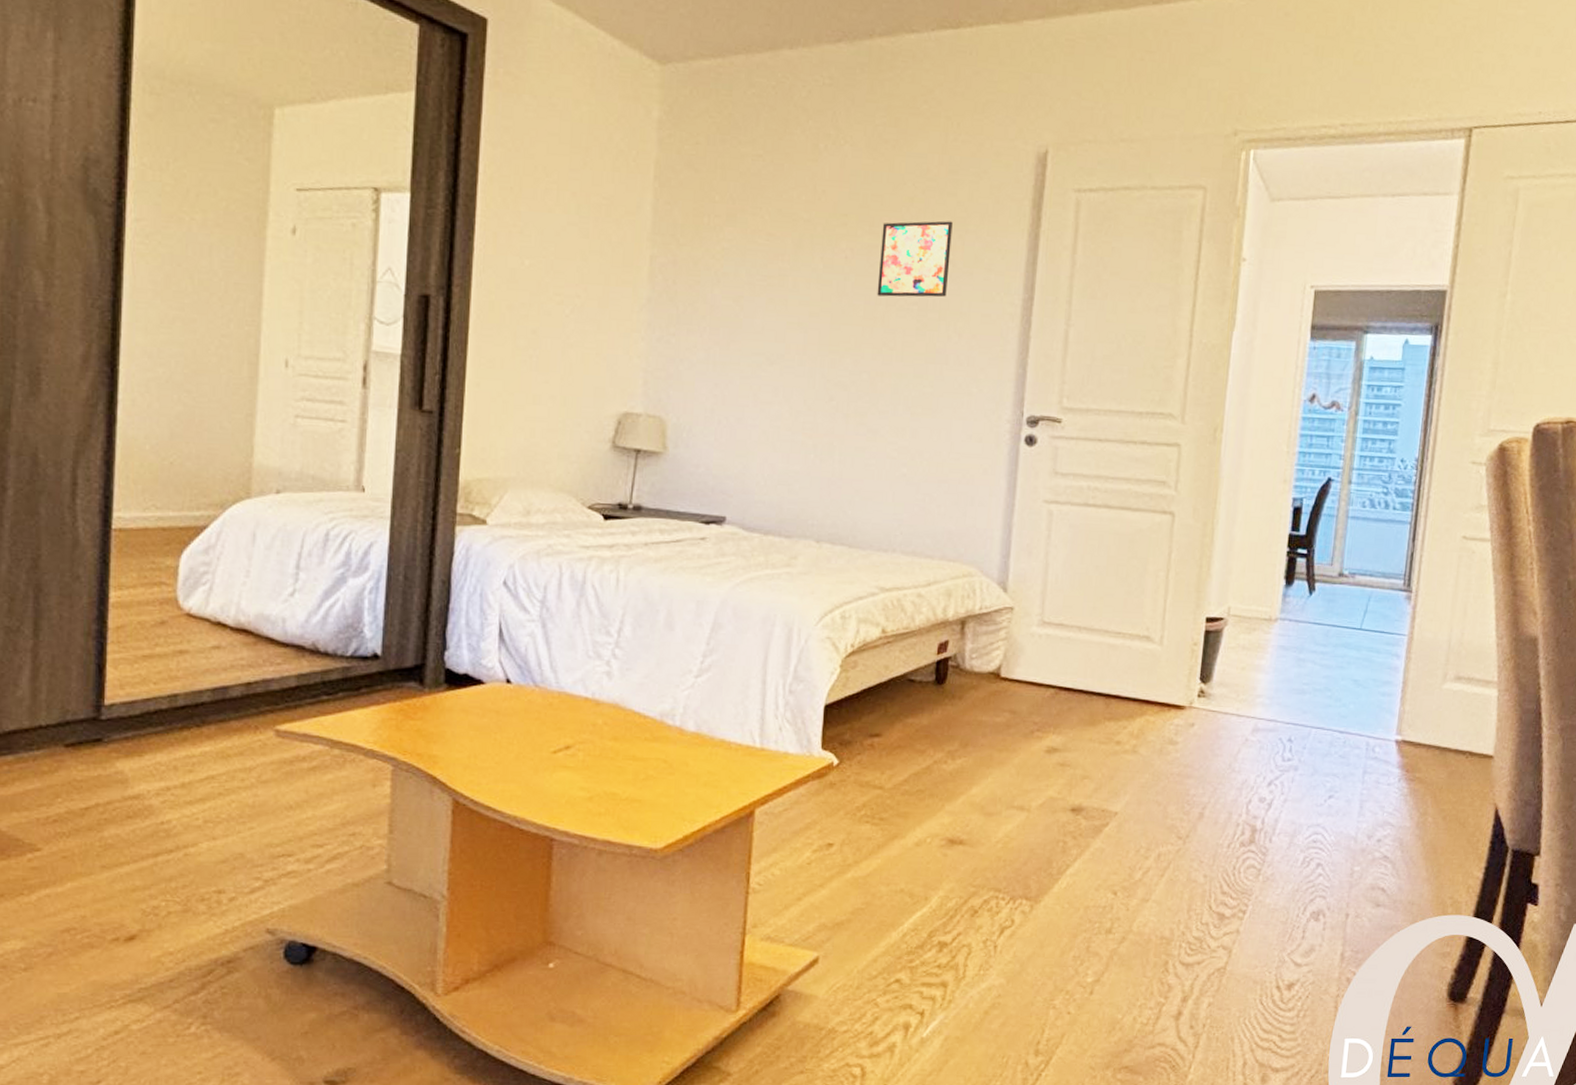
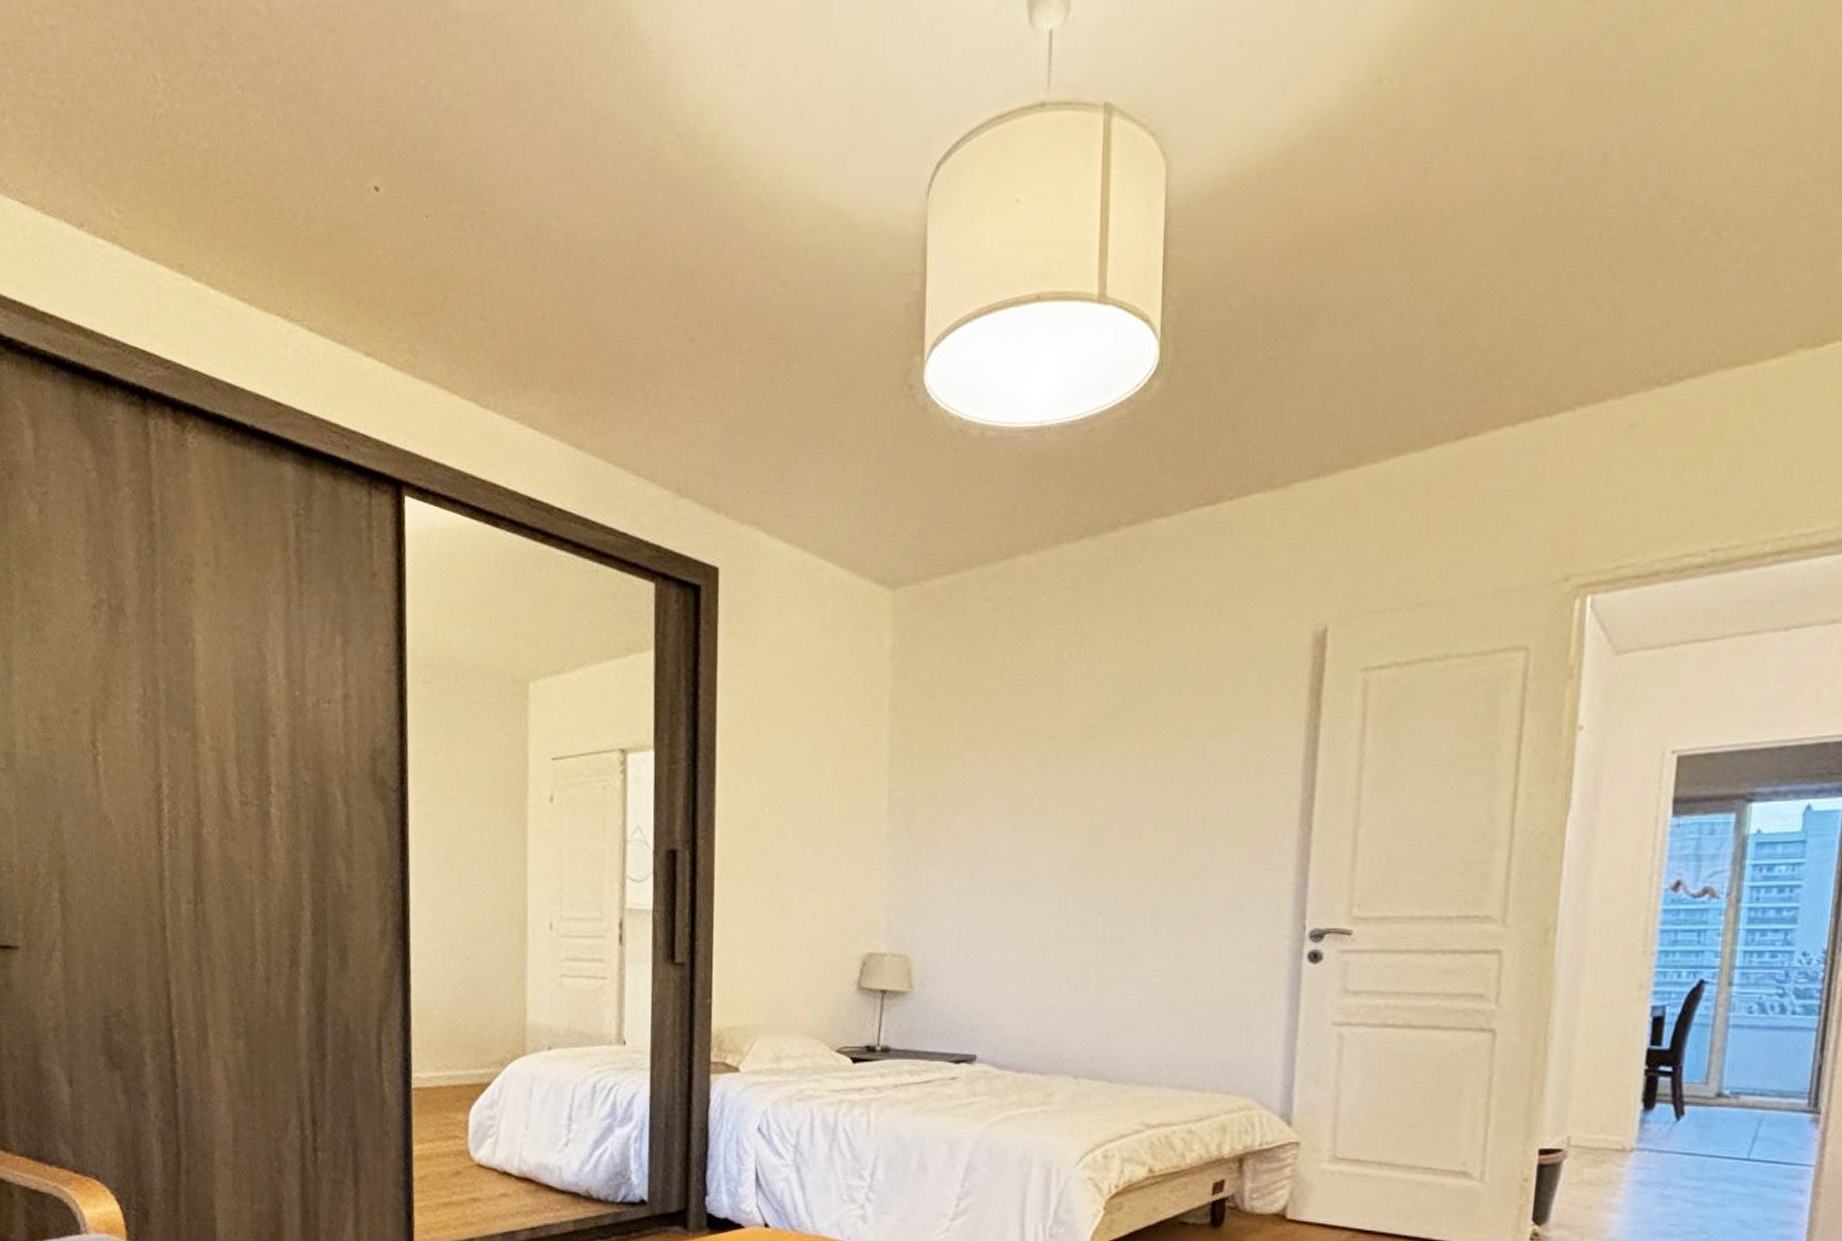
wall art: present [877,220,953,297] -> none [1131,720,1216,810]

